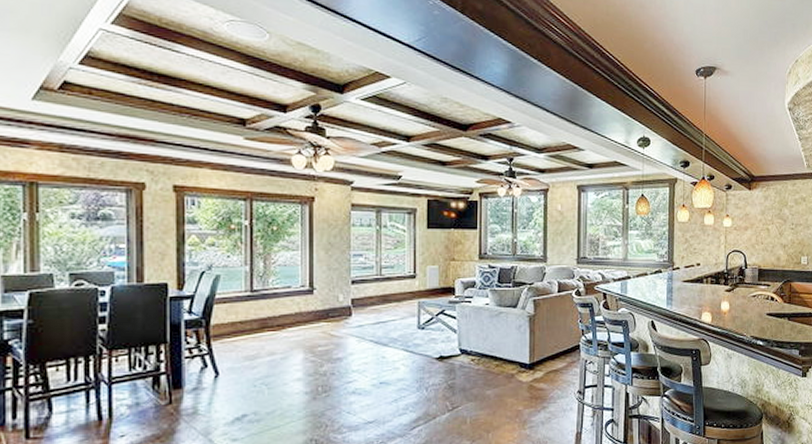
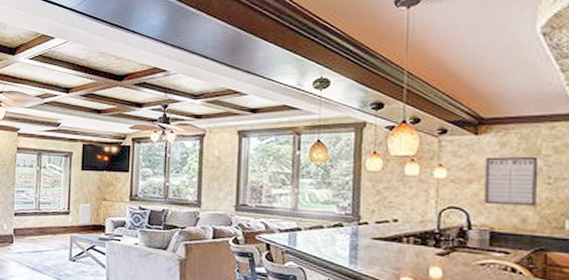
writing board: none [755,207,786,247] -> present [484,156,537,207]

